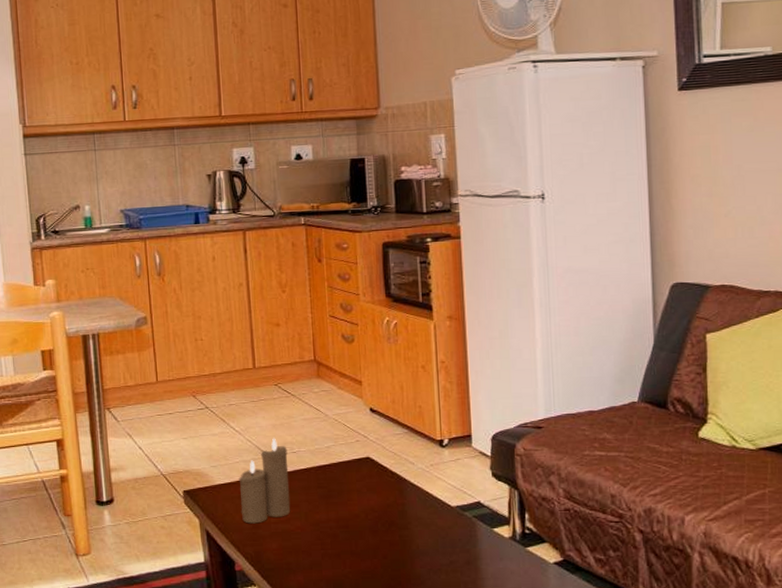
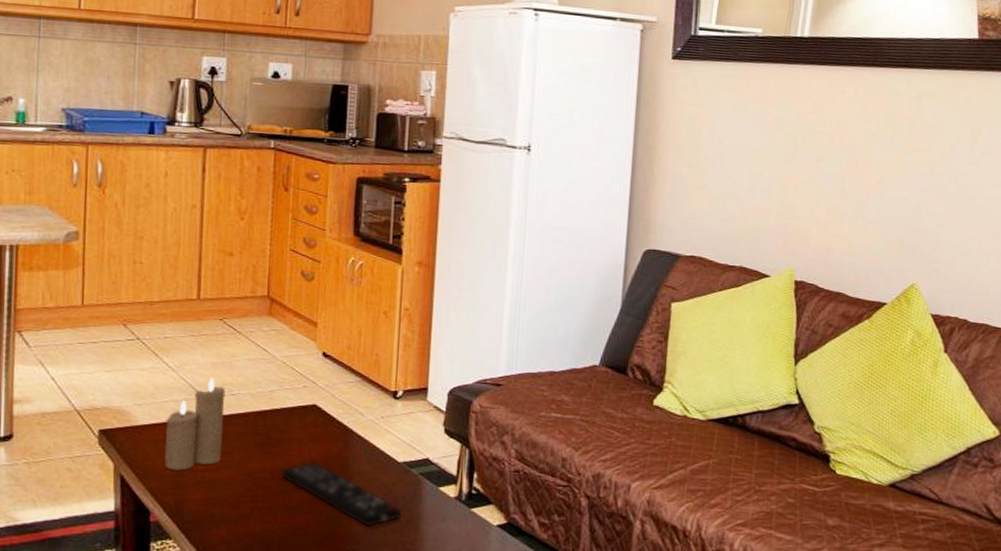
remote control: none [344,509,462,570] -> present [280,461,403,528]

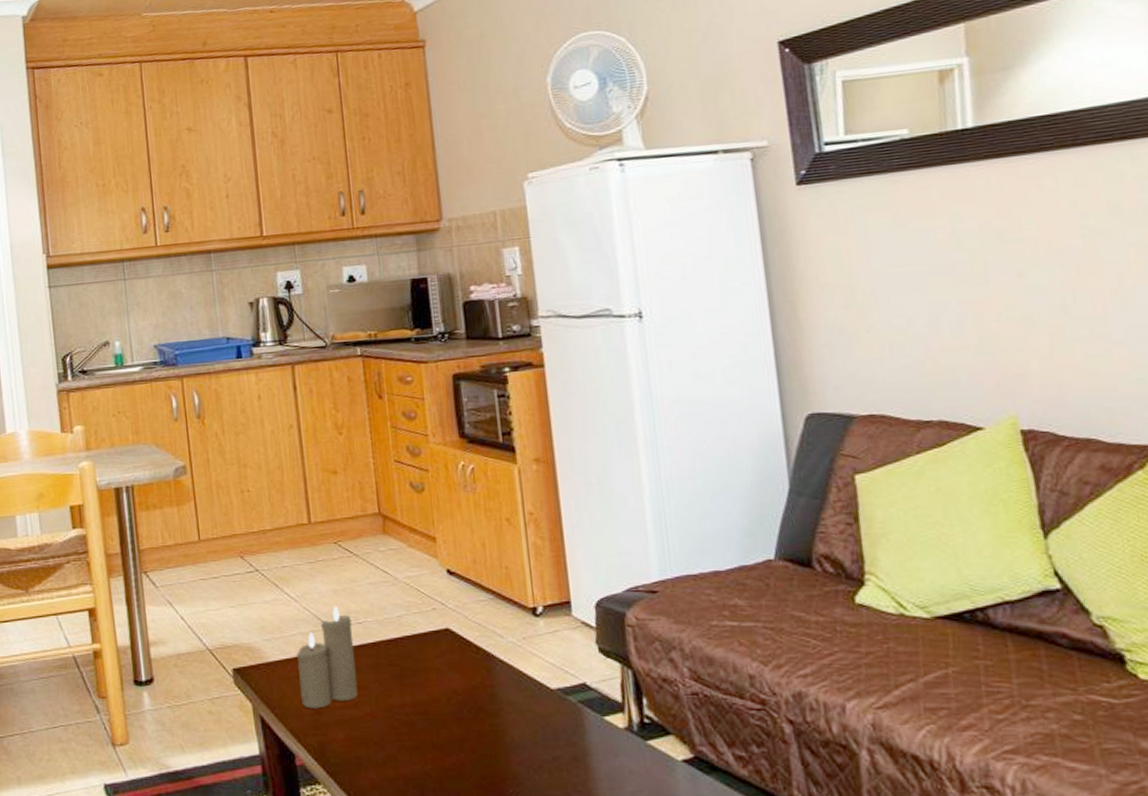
remote control: present [280,461,403,528] -> none [422,692,567,767]

